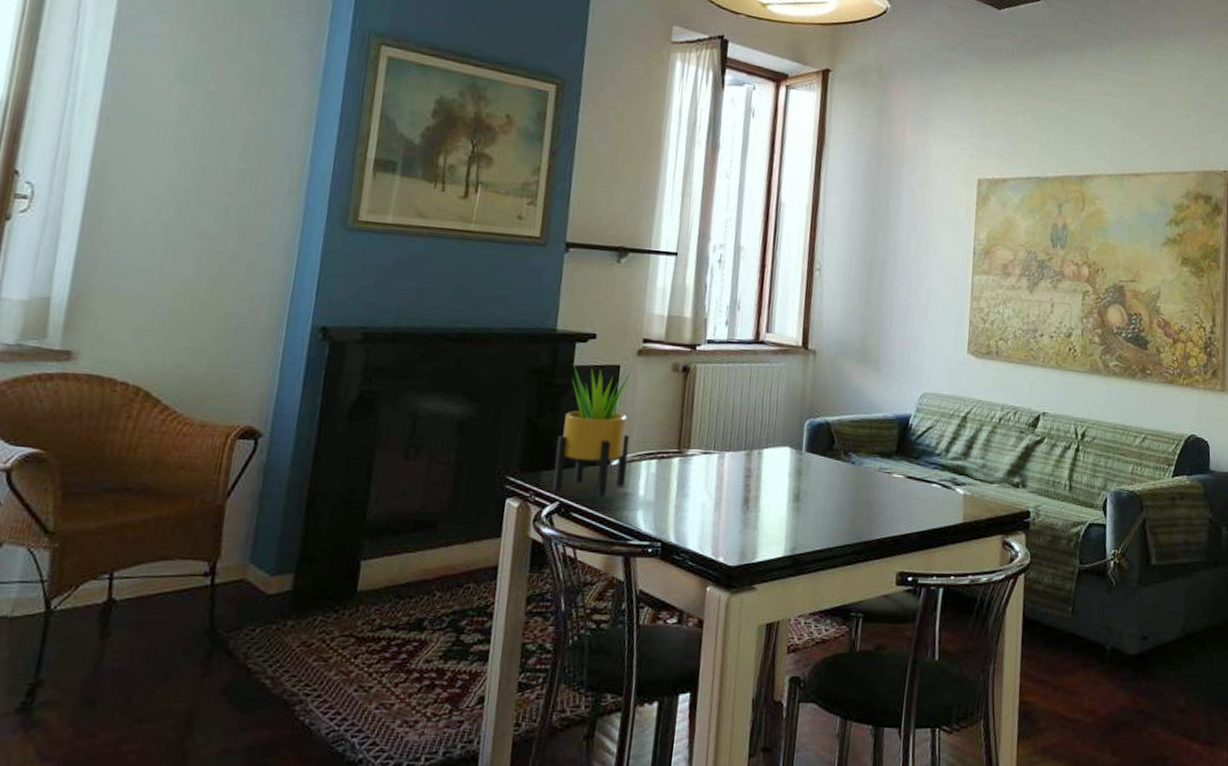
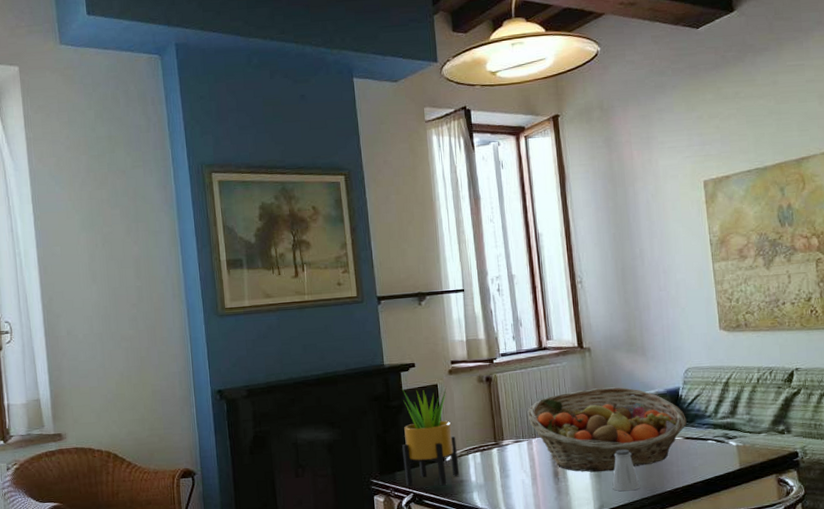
fruit basket: none [725,400,913,506] -> present [527,387,687,472]
saltshaker: none [811,480,845,534] -> present [612,449,640,492]

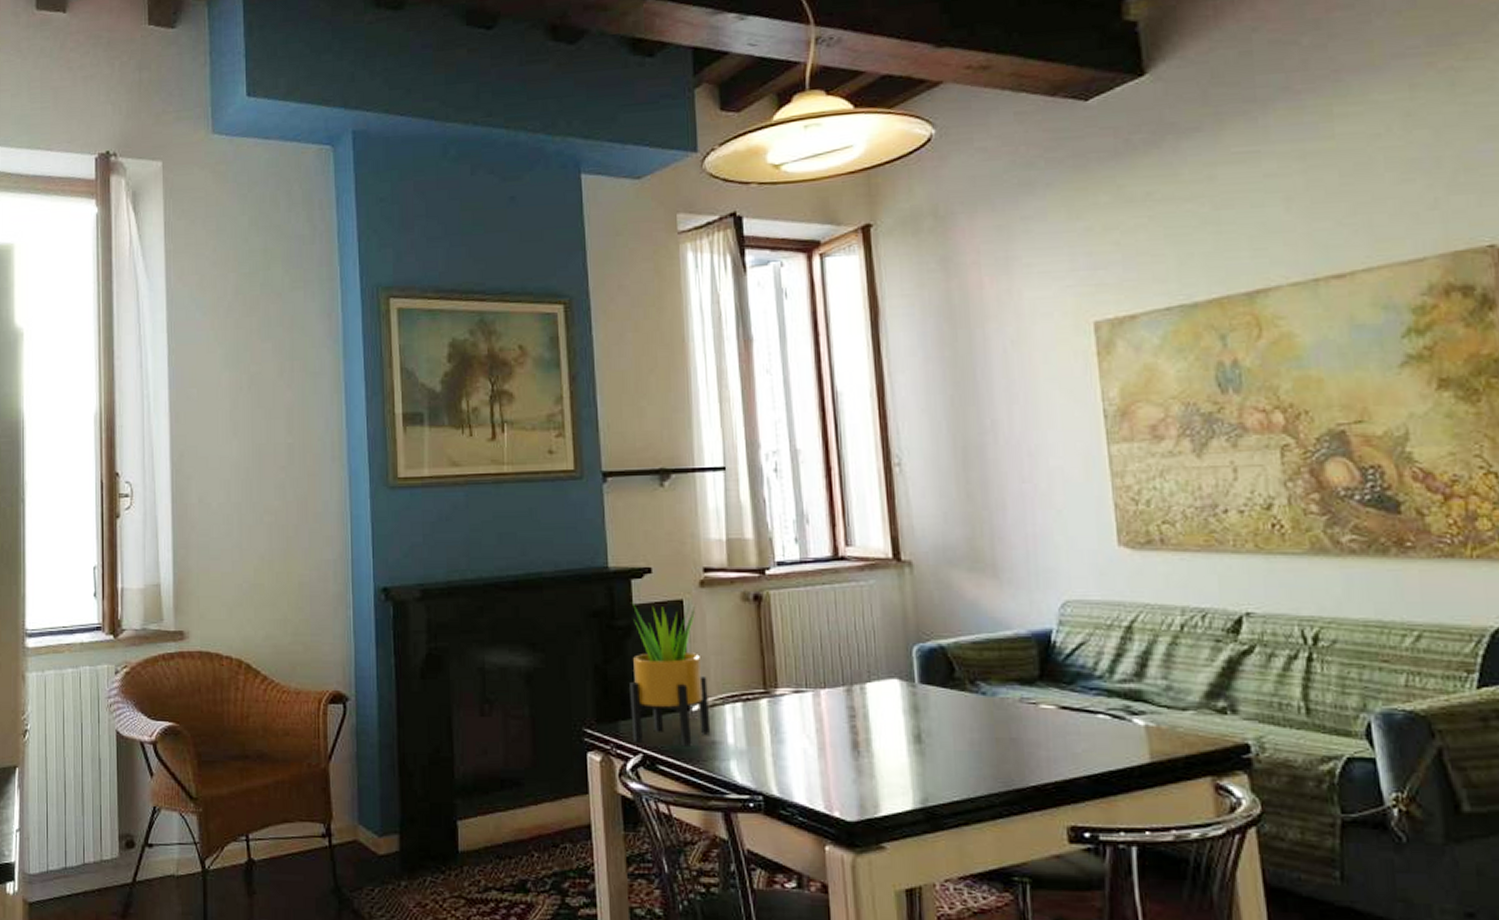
fruit basket: present [527,387,687,472] -> none [814,622,1063,748]
saltshaker: present [612,449,640,492] -> none [942,717,987,781]

